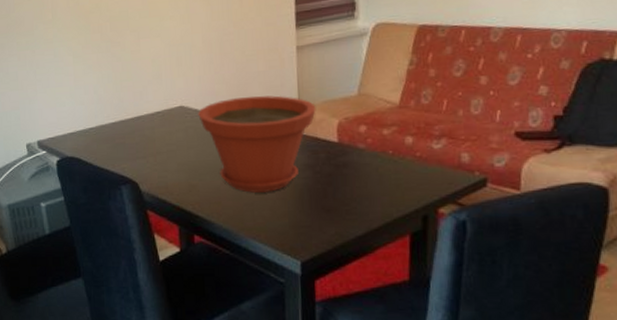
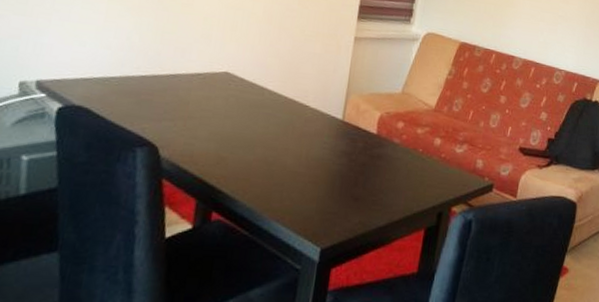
plant pot: present [198,95,316,193] -> none [243,74,363,175]

